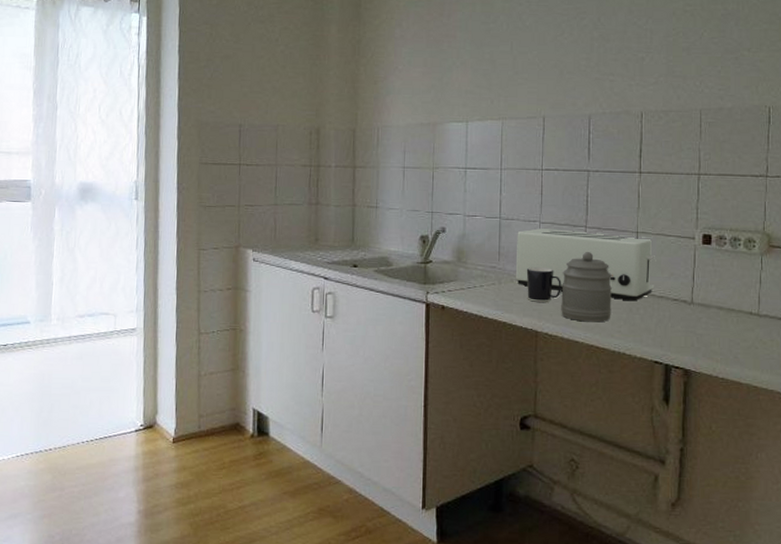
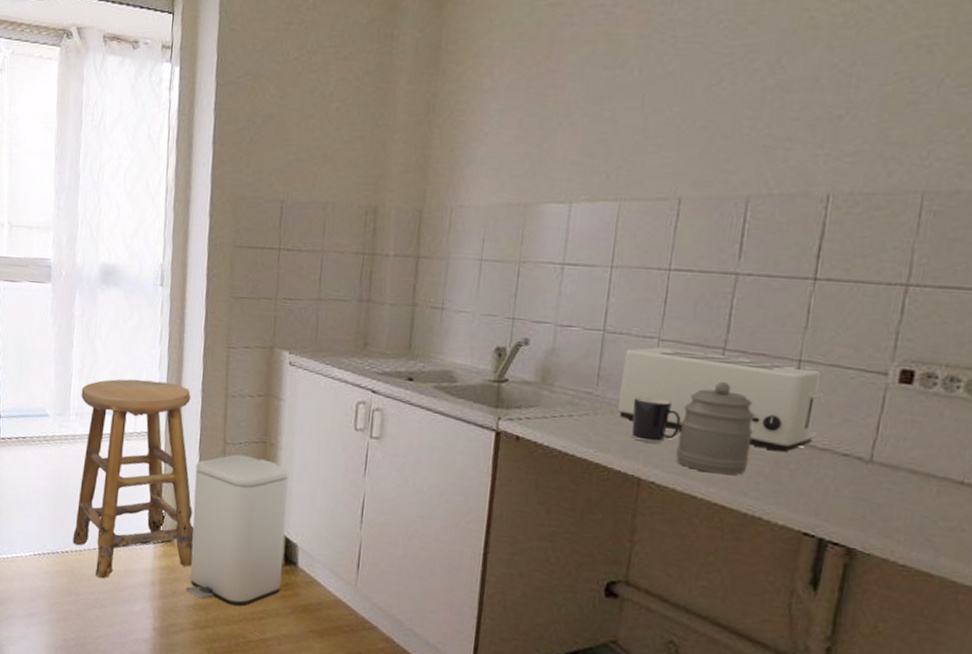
step stool: none [56,282,174,471] -> present [72,379,195,579]
pedal bin: none [168,342,258,480] -> present [185,454,289,606]

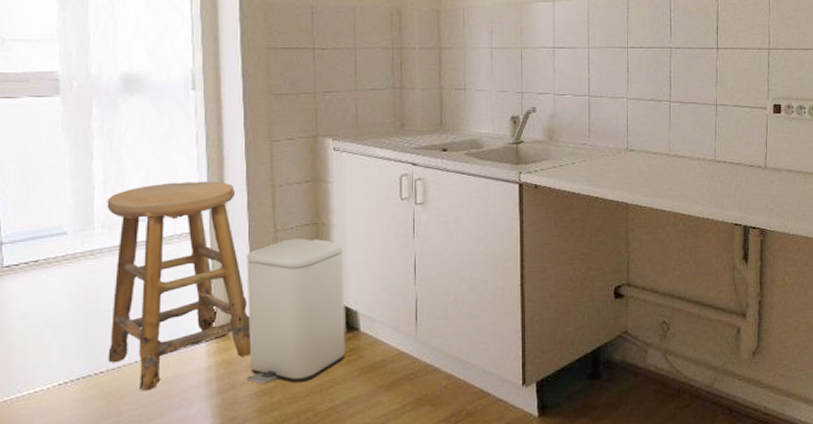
toaster: present [617,347,824,453] -> none [605,104,734,170]
mug: present [631,396,681,445] -> none [616,142,649,177]
jar: present [676,382,757,475] -> none [649,125,696,192]

